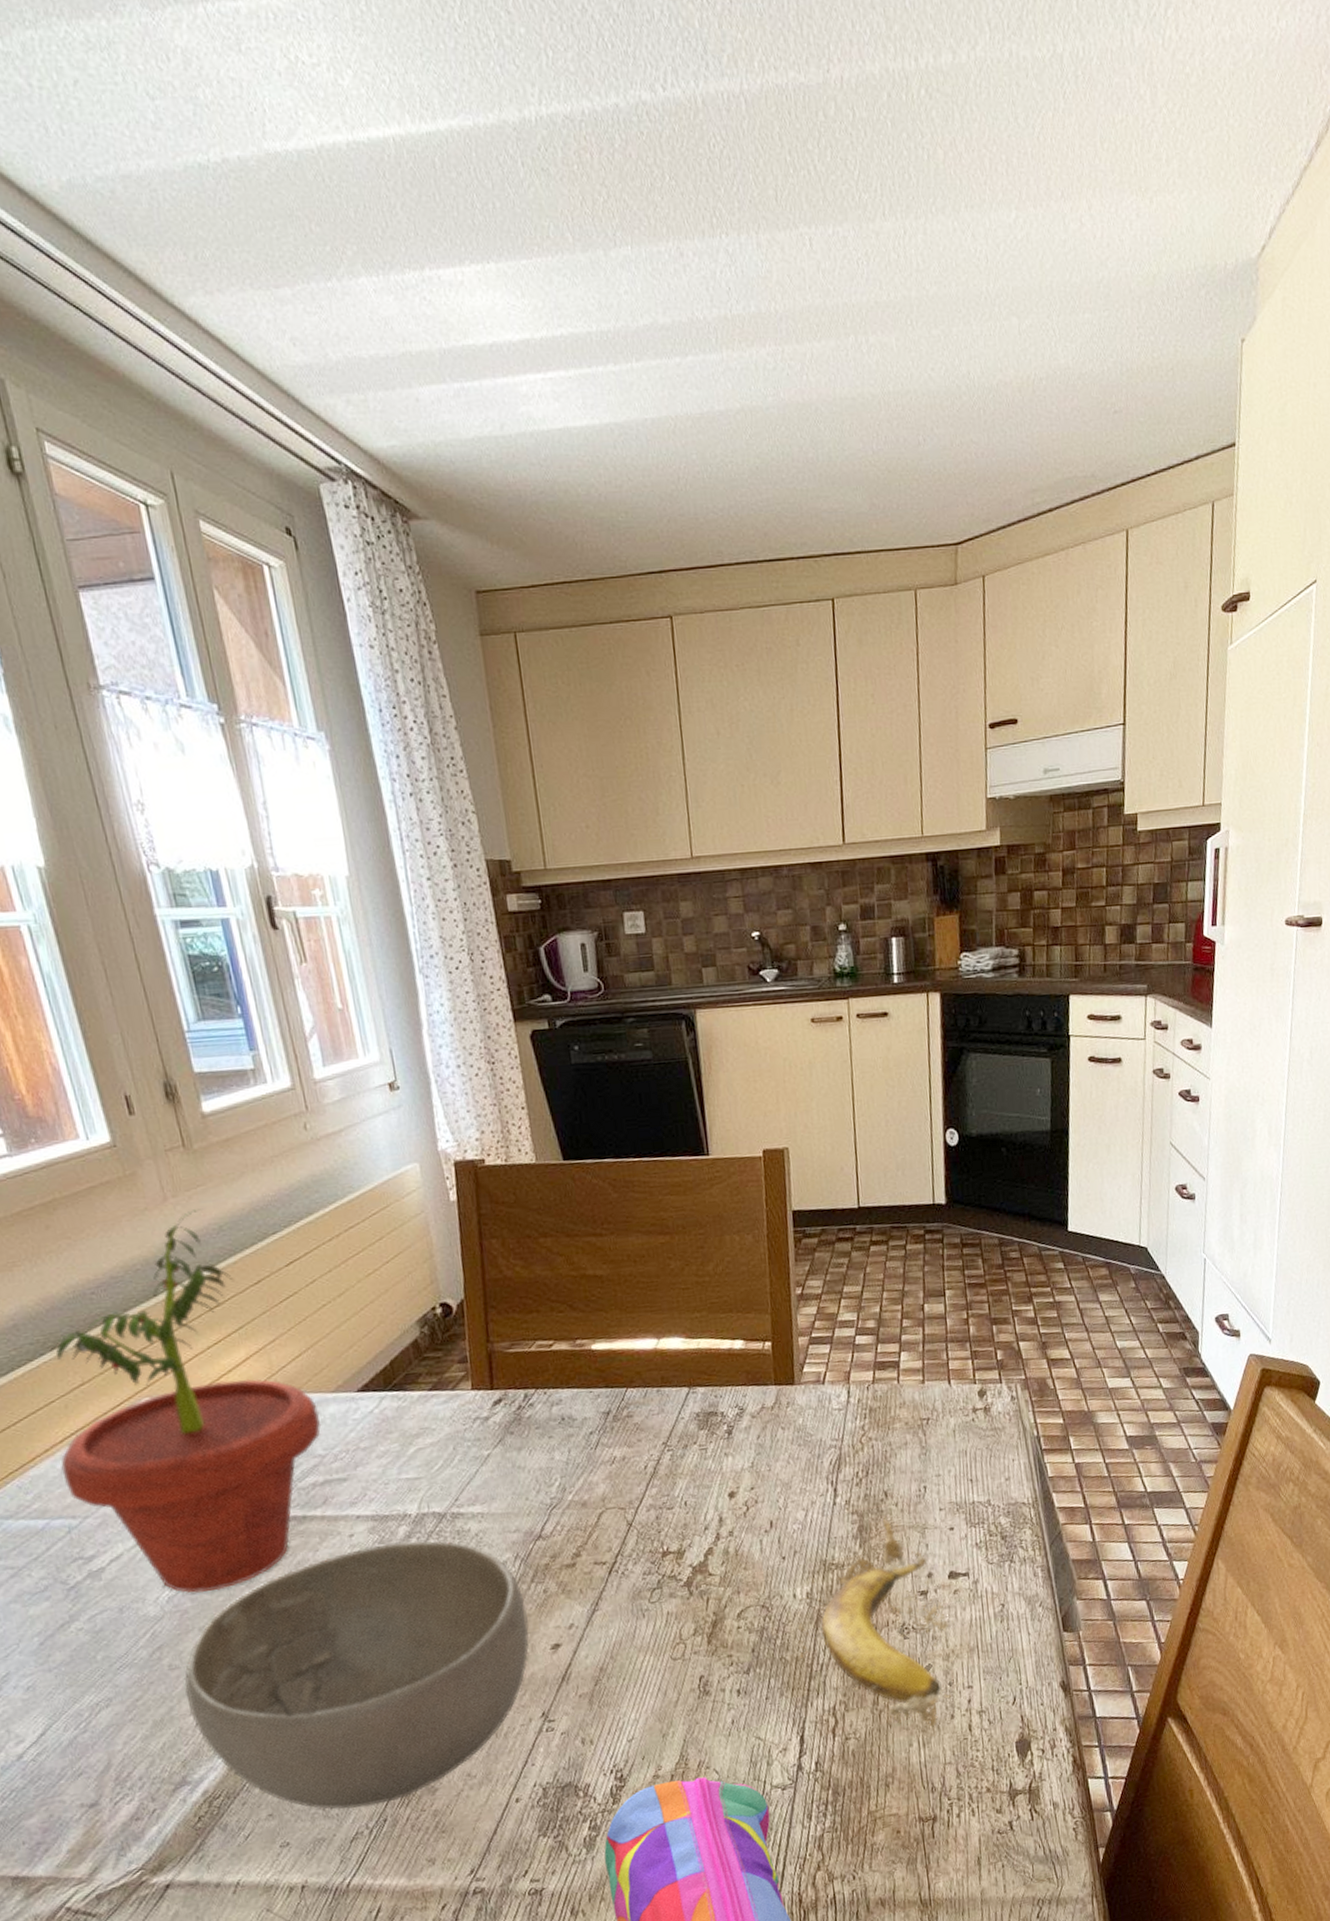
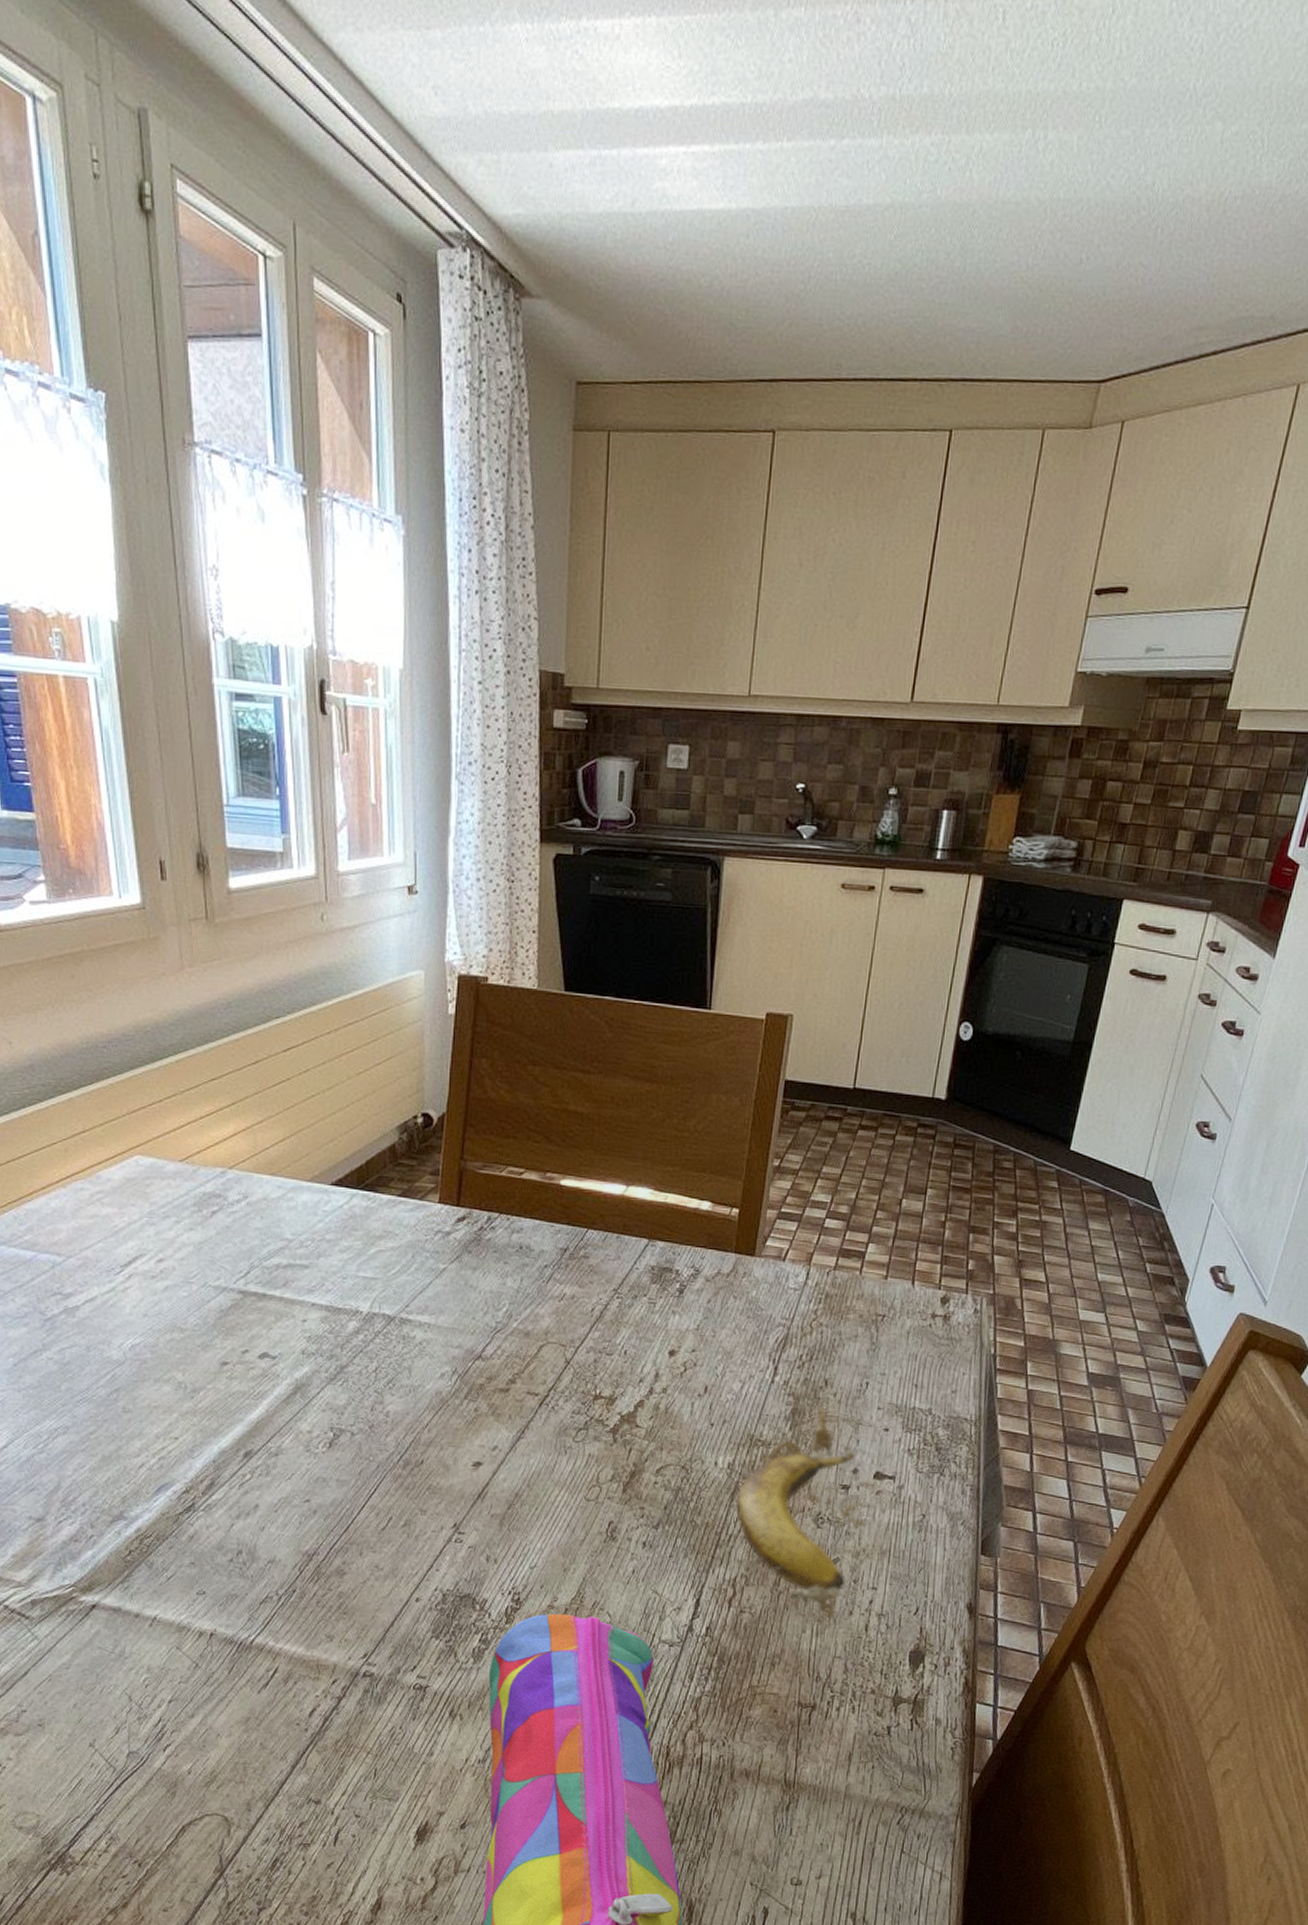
potted plant: present [50,1209,322,1593] -> none [54,982,293,1348]
bowl: present [184,1541,530,1810] -> none [134,1335,455,1576]

